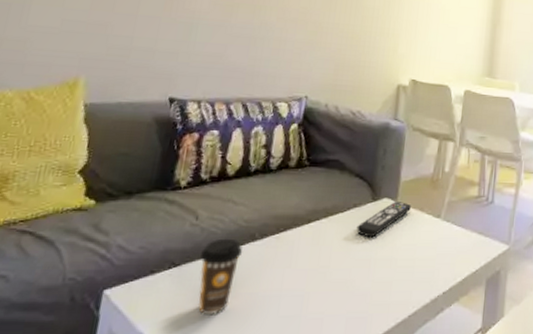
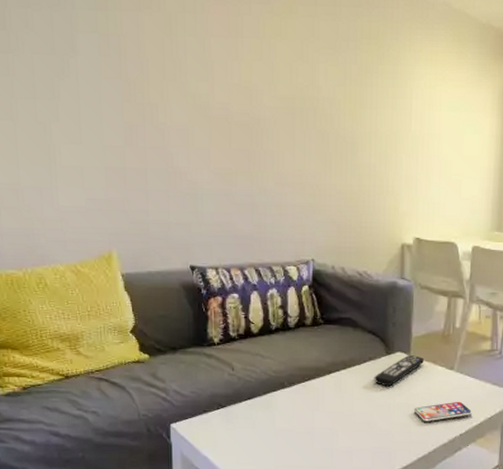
coffee cup: present [197,238,243,314] -> none [240,385,276,445]
smartphone: none [397,253,458,279] -> present [415,401,473,423]

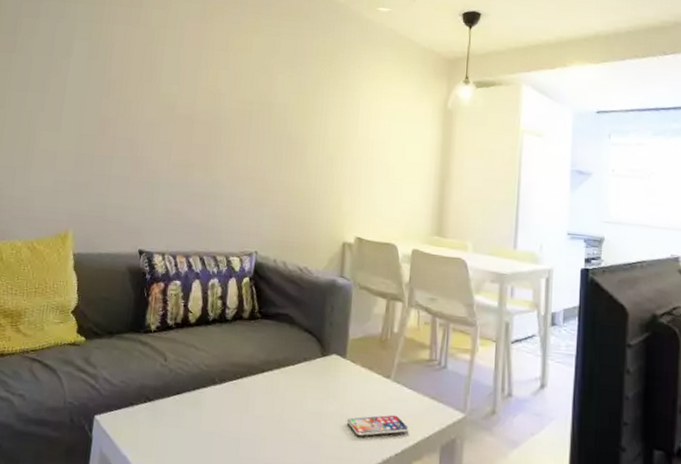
remote control: present [374,355,425,387] -> none [307,358,361,392]

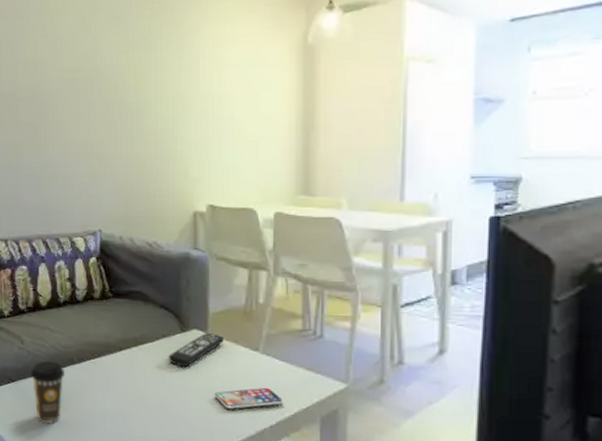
coffee cup: none [169,380,205,448] -> present [30,360,66,423]
remote control: none [307,358,361,392] -> present [168,333,225,368]

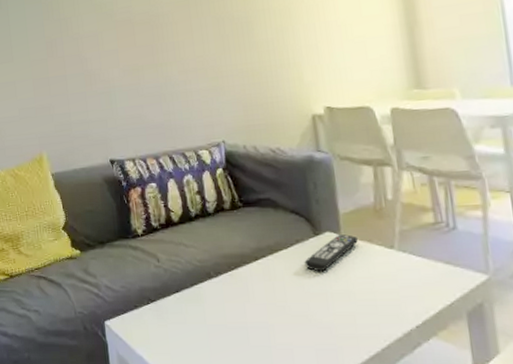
coffee cup: present [30,360,66,423] -> none [169,277,204,342]
smartphone: present [215,387,284,410] -> none [356,285,427,313]

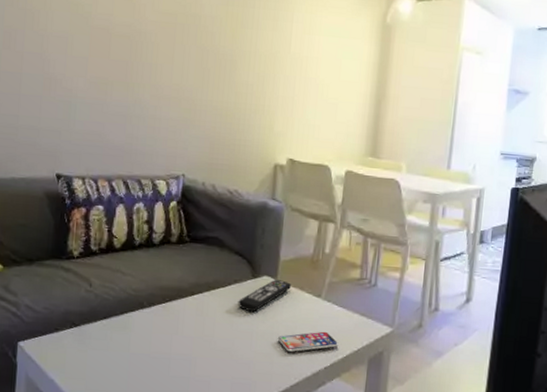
smartphone: none [356,285,427,313] -> present [278,331,339,353]

